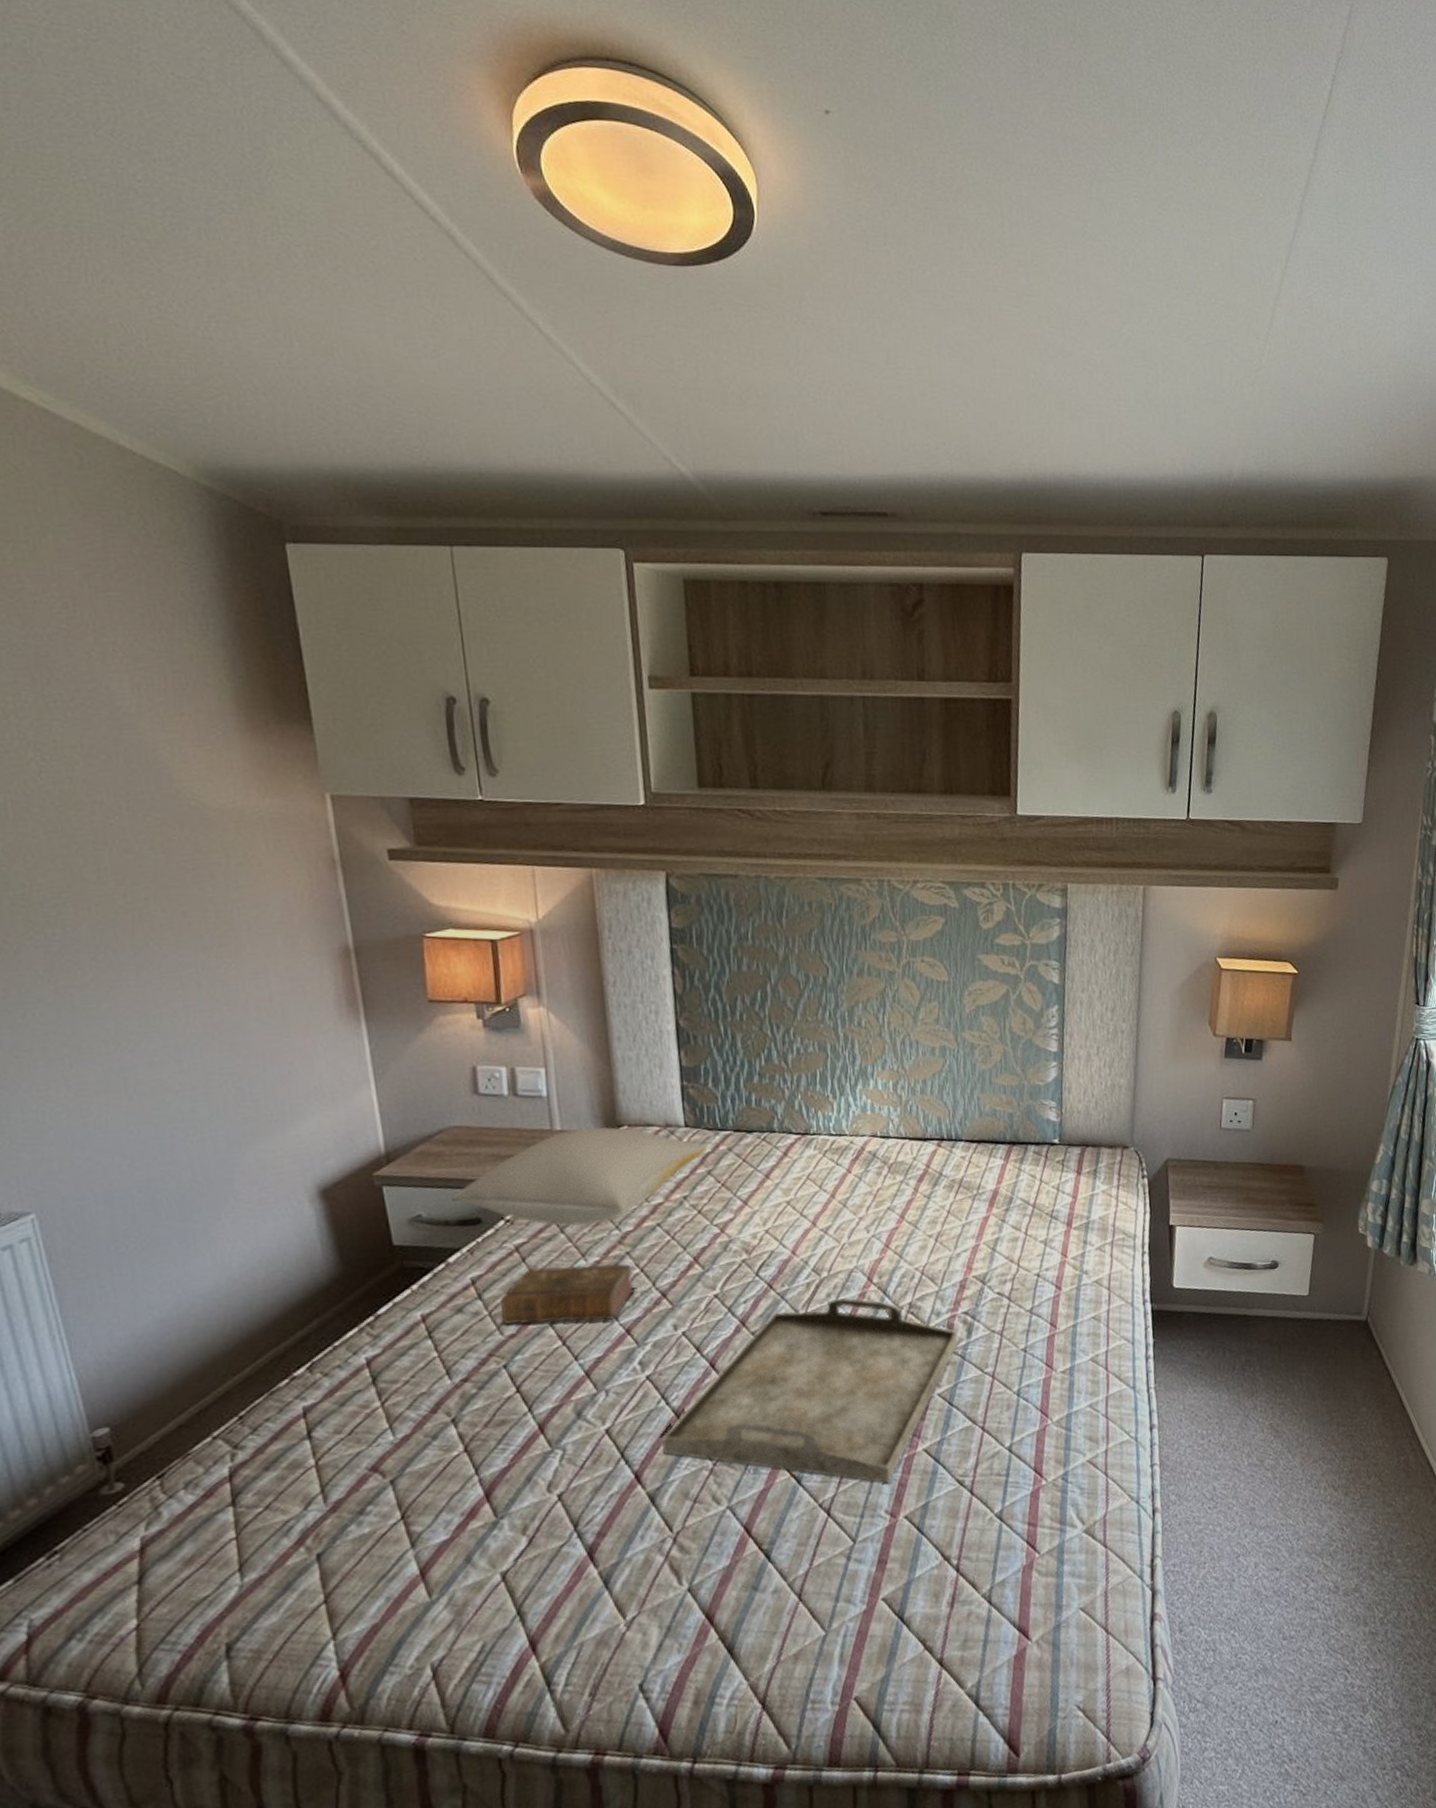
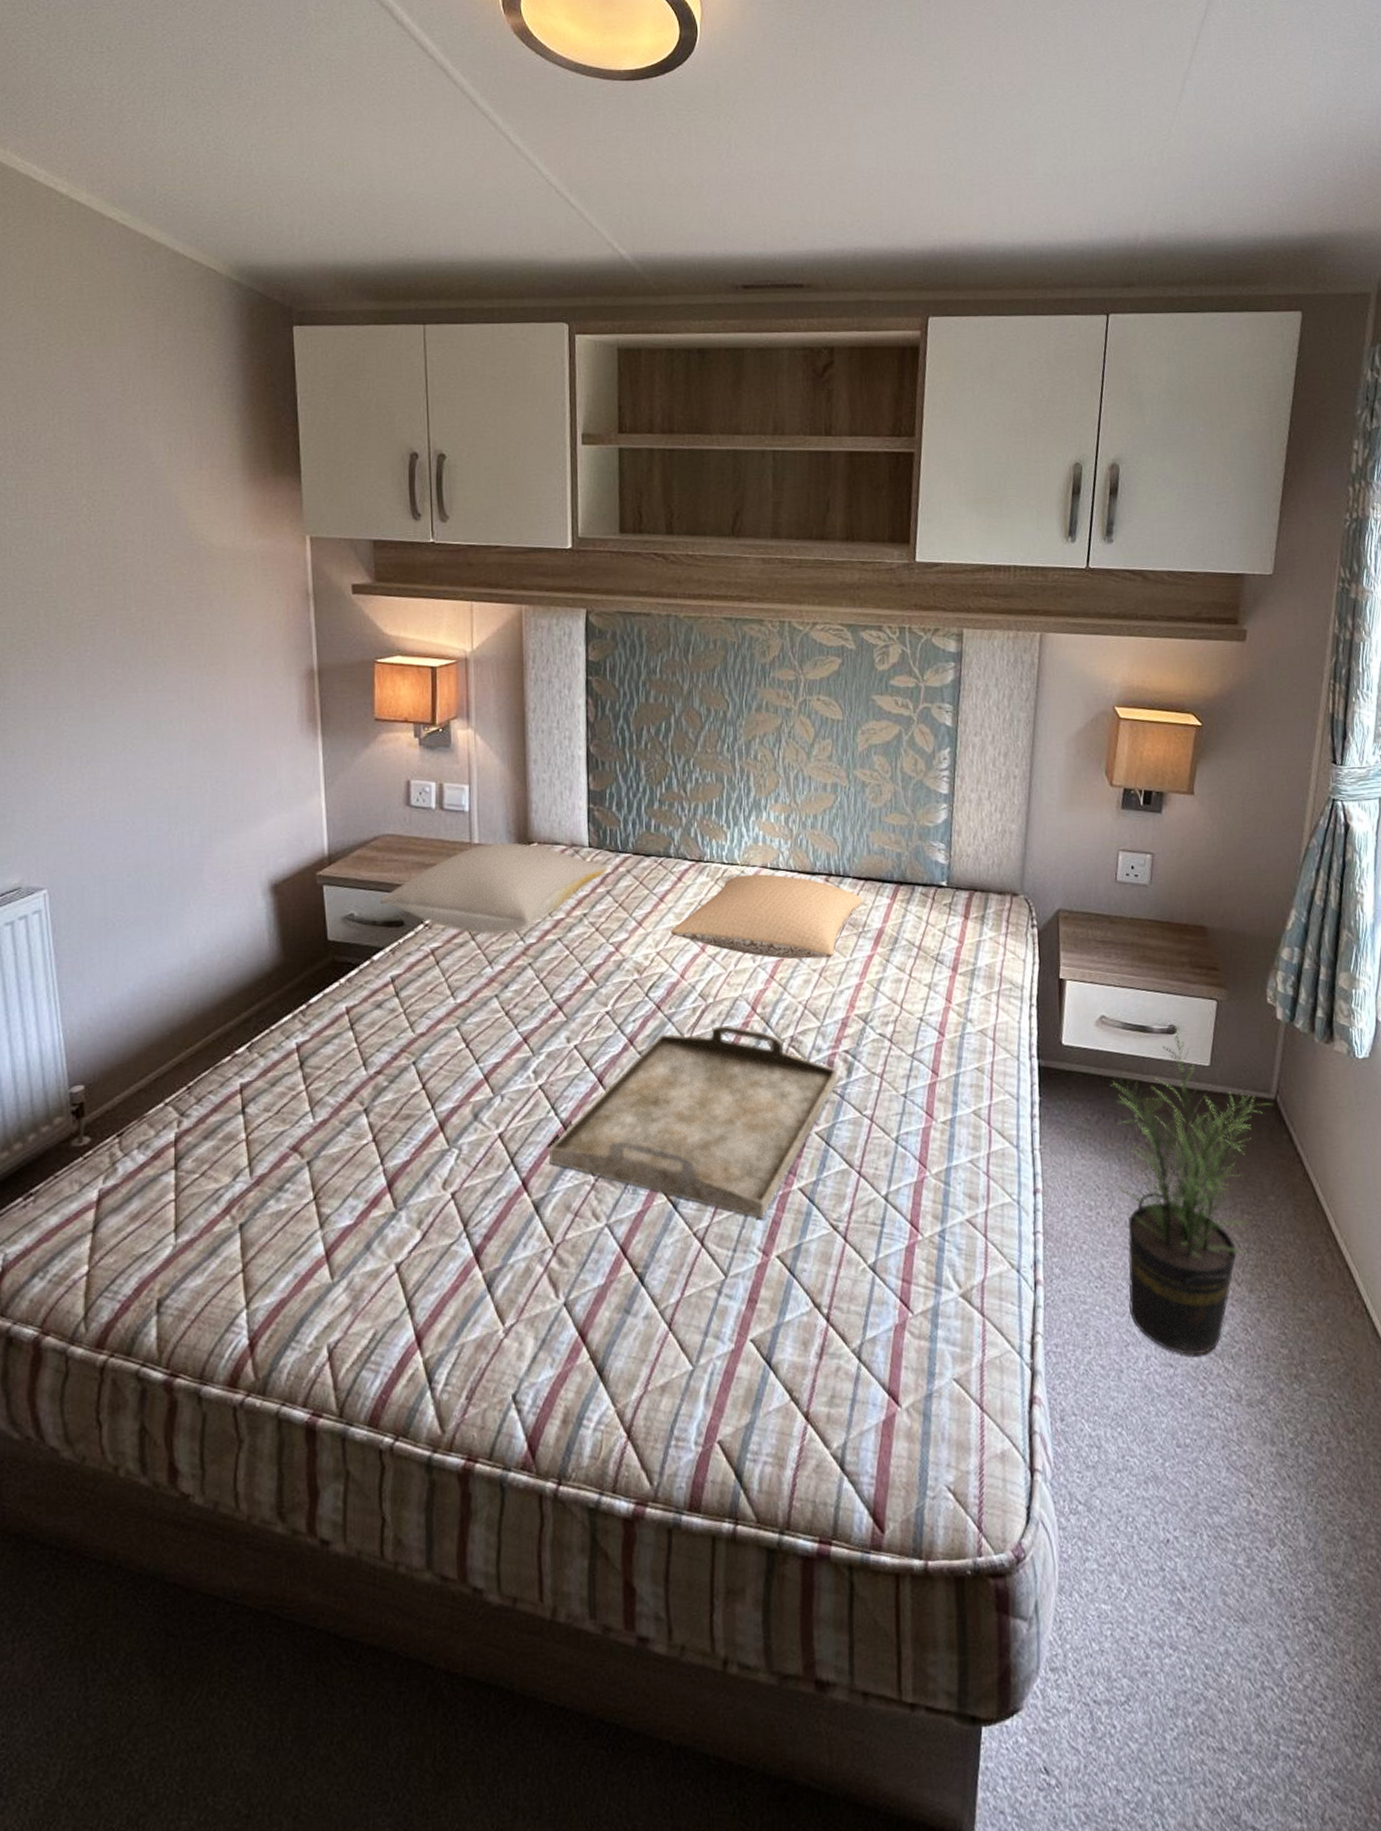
book: present [500,1263,635,1325] -> none [414,971,534,1028]
pillow: none [779,1143,976,1227] -> present [670,874,863,959]
potted plant: none [1214,1259,1365,1559] -> present [1105,1024,1274,1356]

